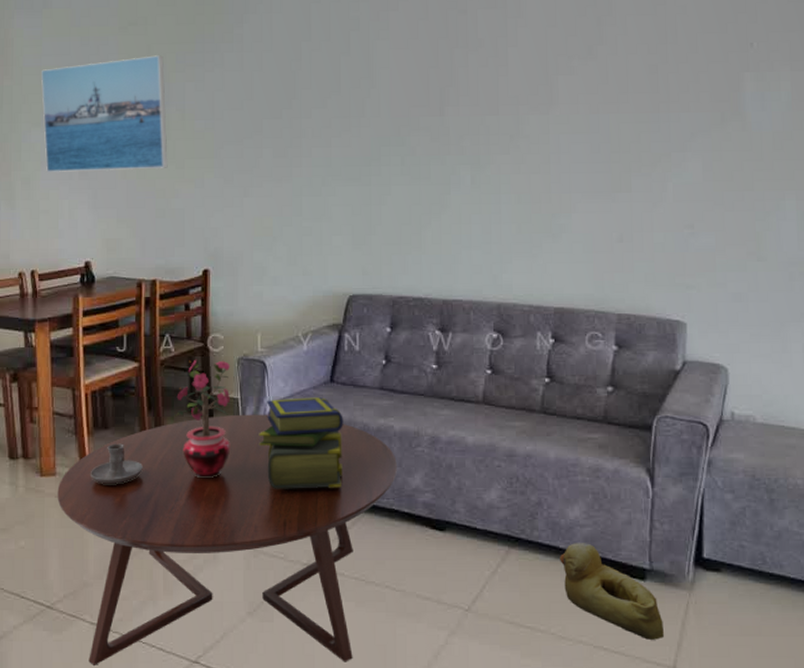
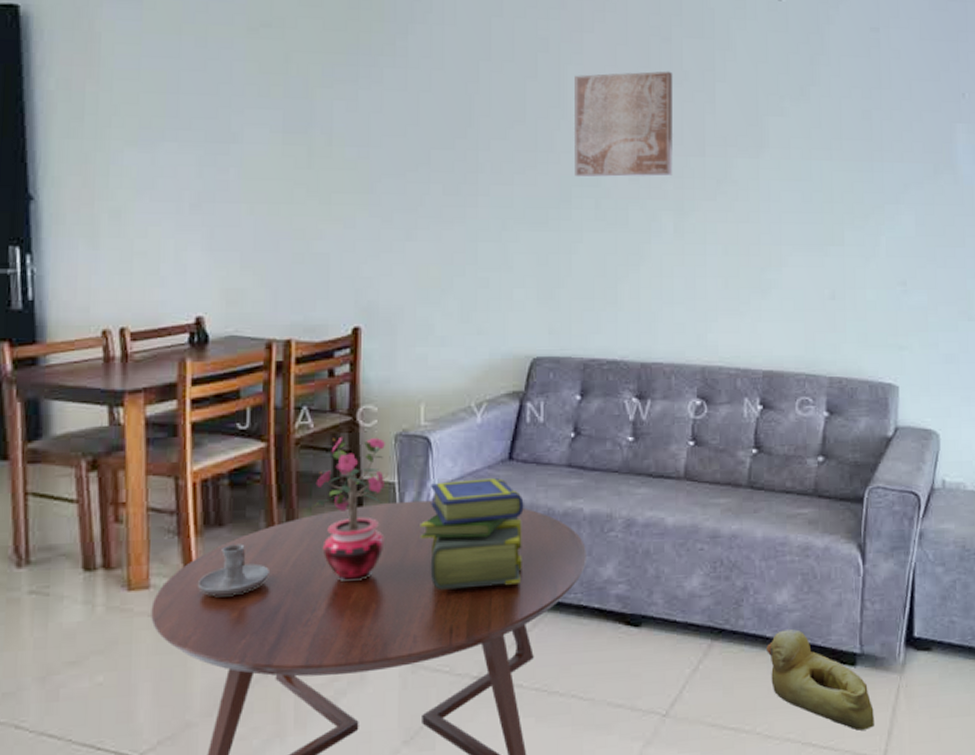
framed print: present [40,55,168,172] -> none [139,65,310,204]
wall art: none [382,40,470,138] -> present [575,71,673,178]

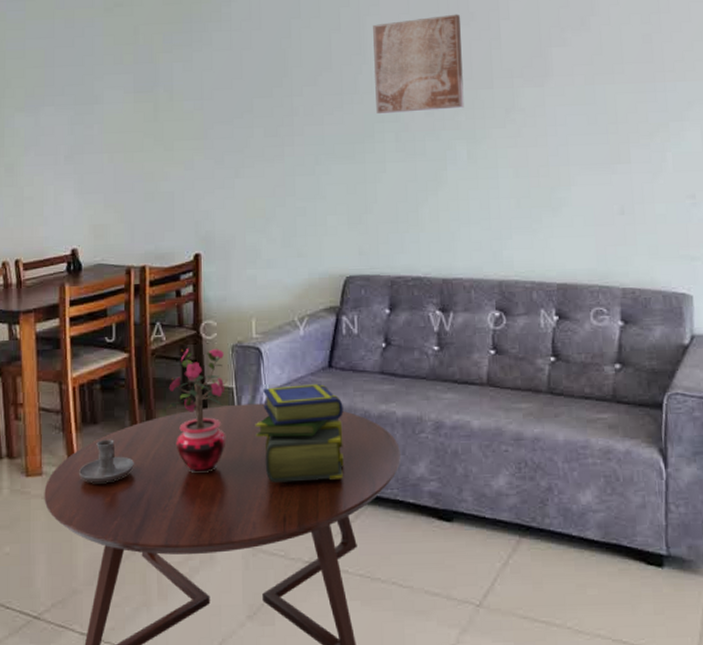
rubber duck: present [767,629,874,731] -> none [573,529,685,631]

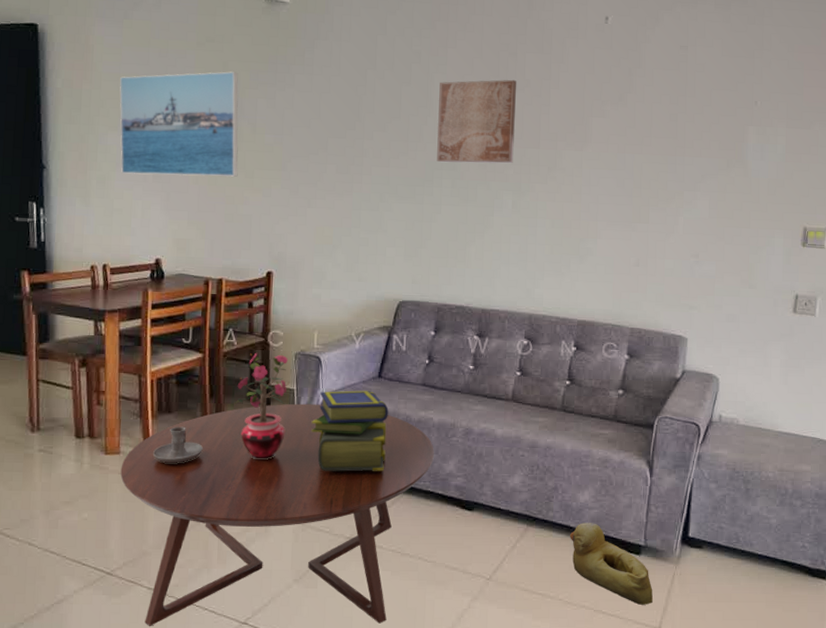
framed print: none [24,36,156,158] -> present [119,71,239,177]
rubber duck: none [573,529,685,631] -> present [570,523,653,605]

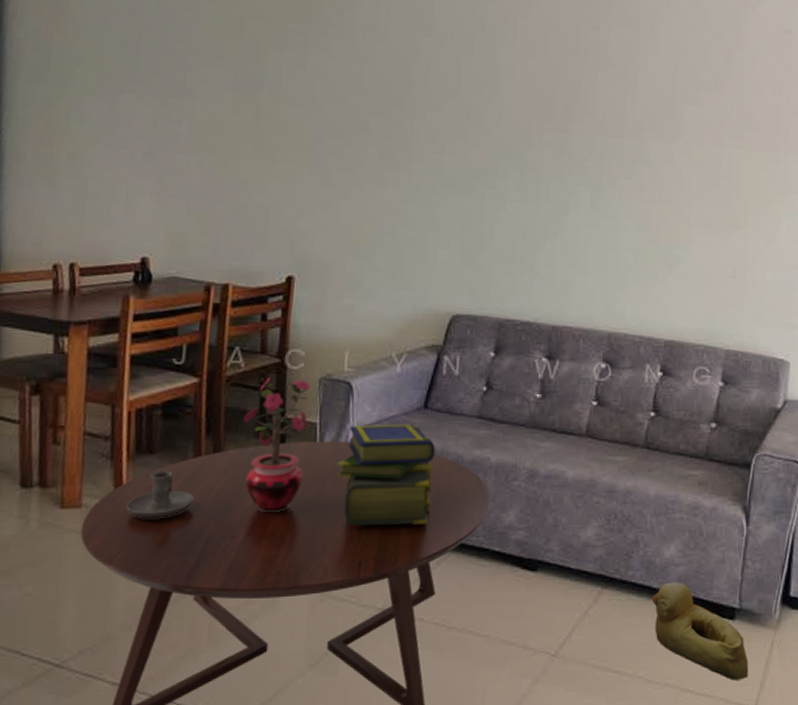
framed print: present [119,71,239,177] -> none [100,29,259,159]
wall art: present [437,79,517,164] -> none [502,56,599,155]

